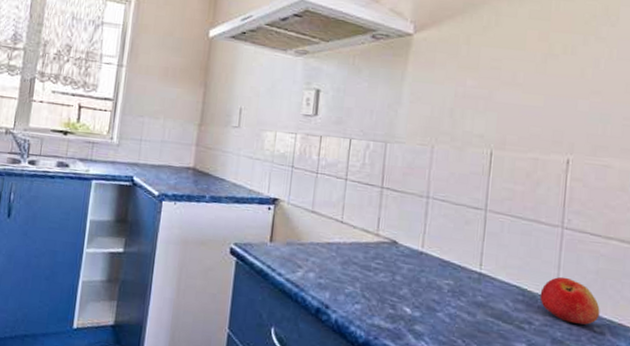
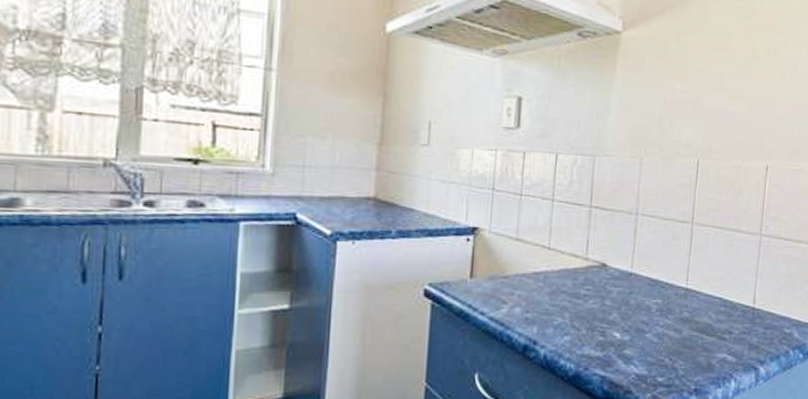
apple: present [539,276,600,325] -> none [739,283,790,327]

